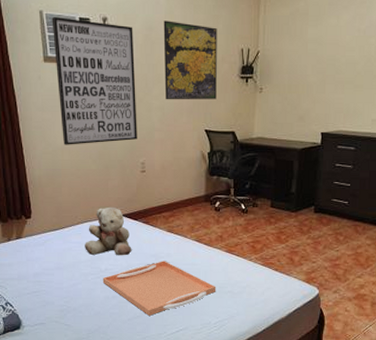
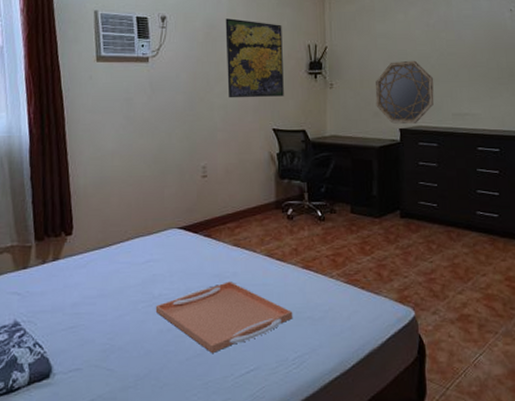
wall art: present [51,17,137,145] -> none [107,17,198,149]
teddy bear: present [85,206,132,256] -> none [135,218,191,278]
home mirror: none [301,66,359,128] -> present [375,60,434,124]

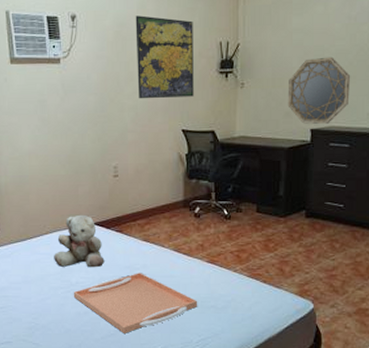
teddy bear: none [135,218,191,278] -> present [54,214,105,268]

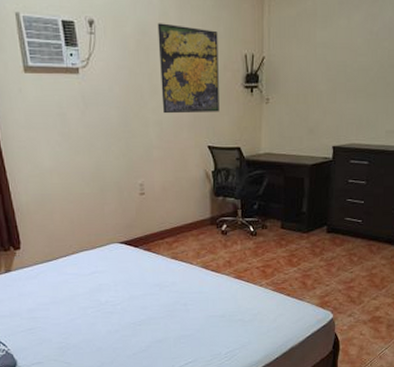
teddy bear: present [54,214,105,268] -> none [82,233,134,287]
serving tray: present [73,273,198,333] -> none [103,290,226,349]
home mirror: present [287,57,351,124] -> none [311,73,371,141]

